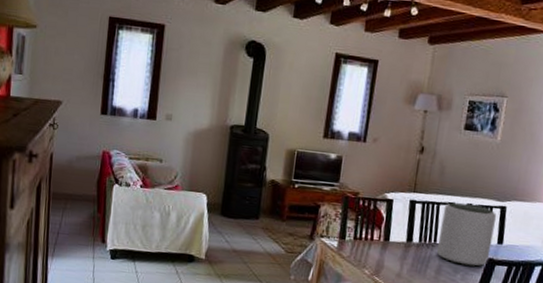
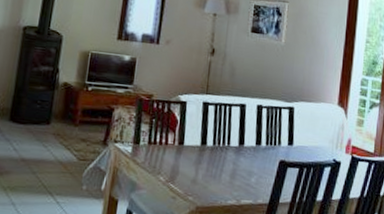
plant pot: present [436,202,497,267] -> none [230,103,286,170]

